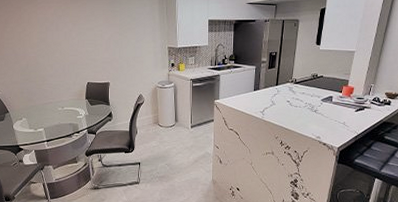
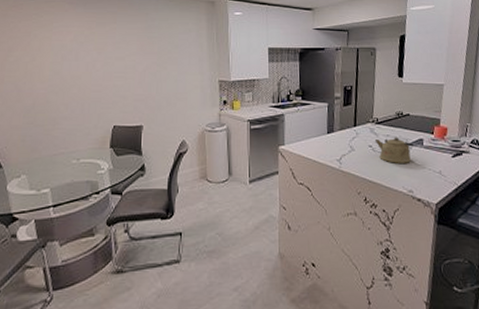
kettle: none [292,94,325,115] -> present [374,137,415,163]

